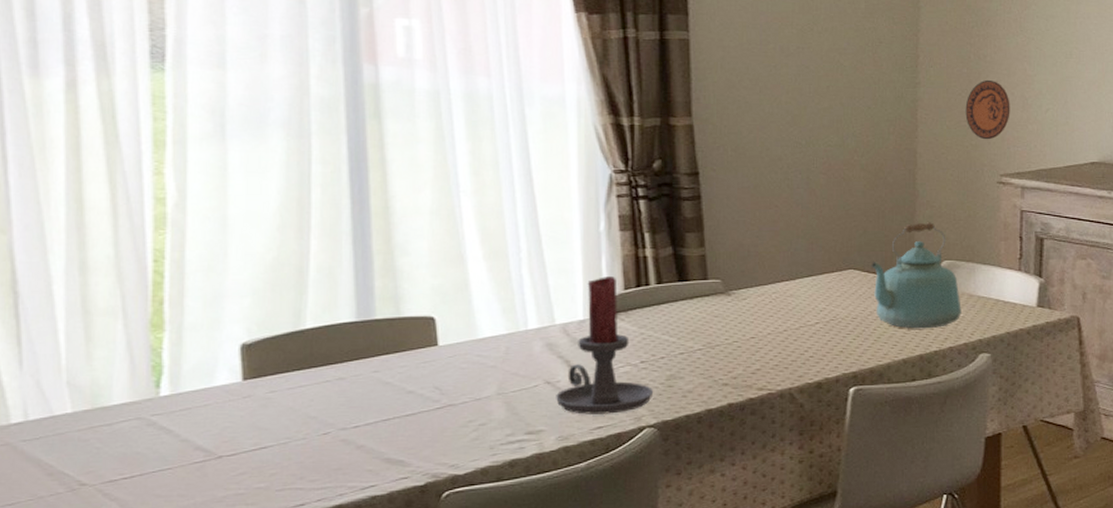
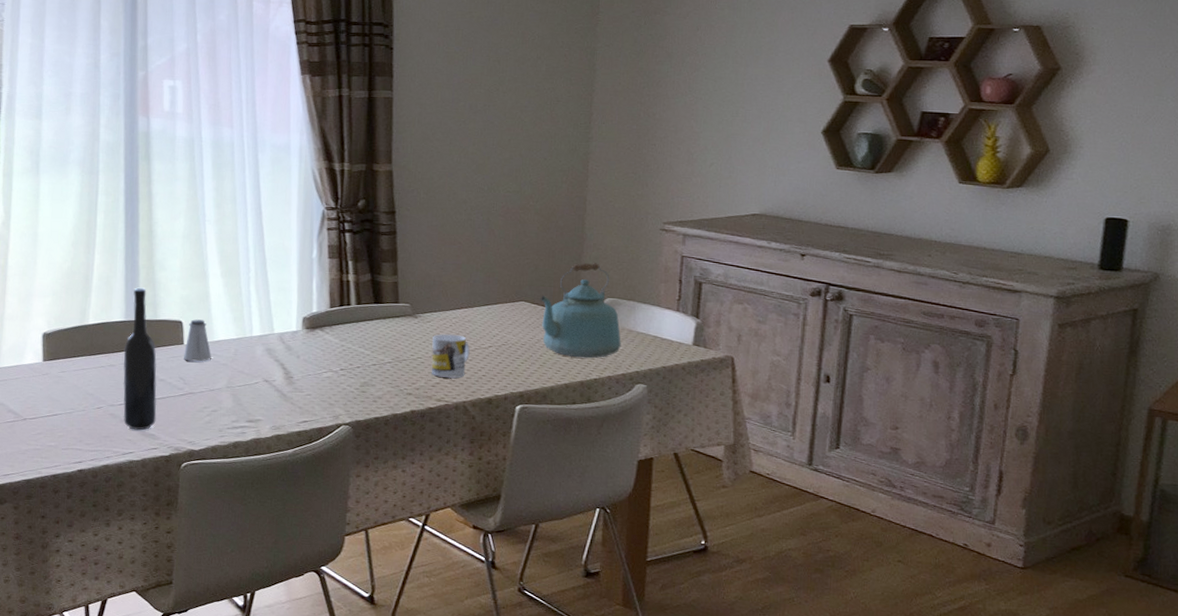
bottle: none [356,278,405,458] -> present [123,287,157,431]
saltshaker: none [437,314,475,366] -> present [183,319,211,362]
candle holder: present [556,276,654,414] -> none [272,296,350,411]
mug: none [750,312,794,362] -> present [431,334,470,378]
decorative plate: present [965,80,1010,140] -> none [633,136,676,191]

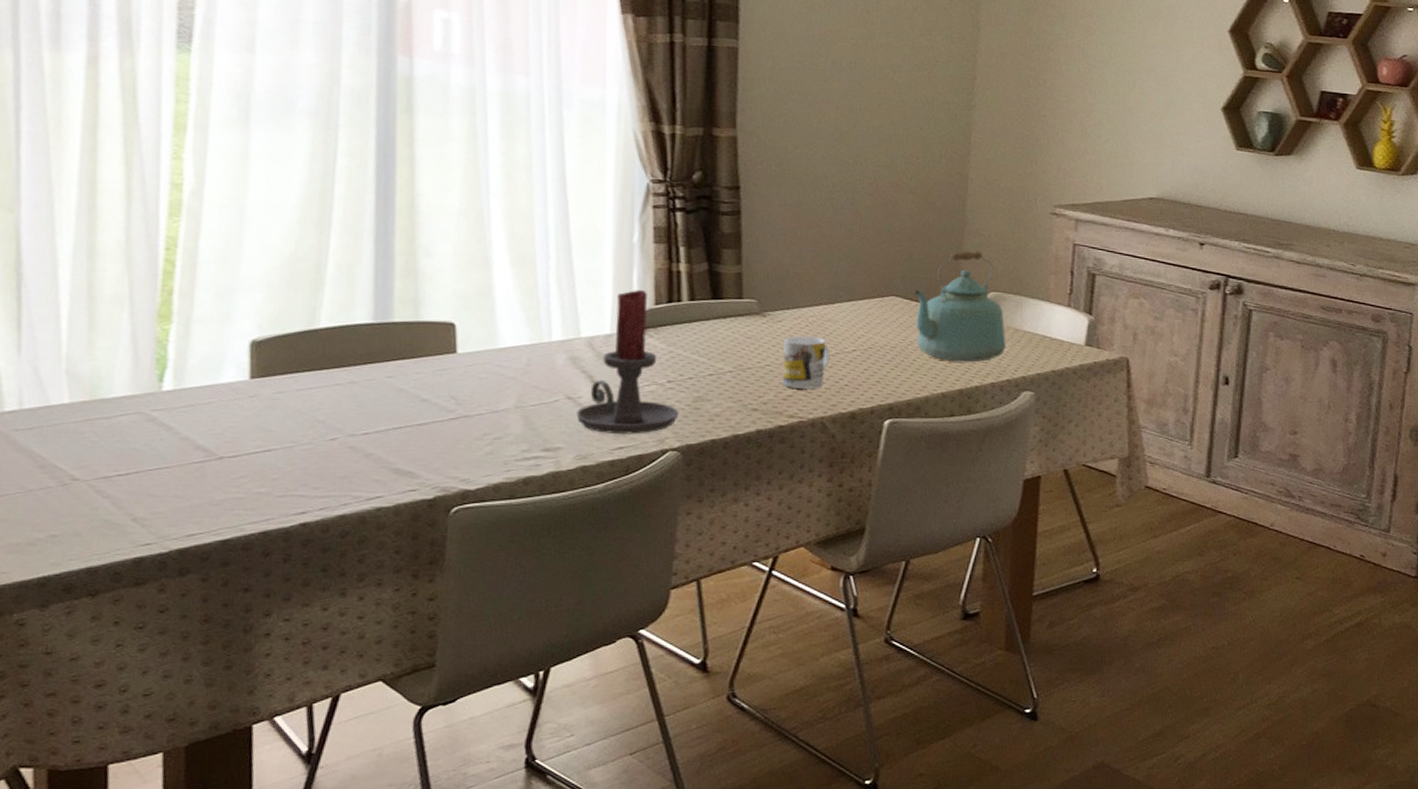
bottle: present [123,287,157,431] -> none [368,279,418,467]
saltshaker: present [183,319,211,362] -> none [455,320,495,376]
candle holder: none [272,296,350,411] -> present [576,290,680,434]

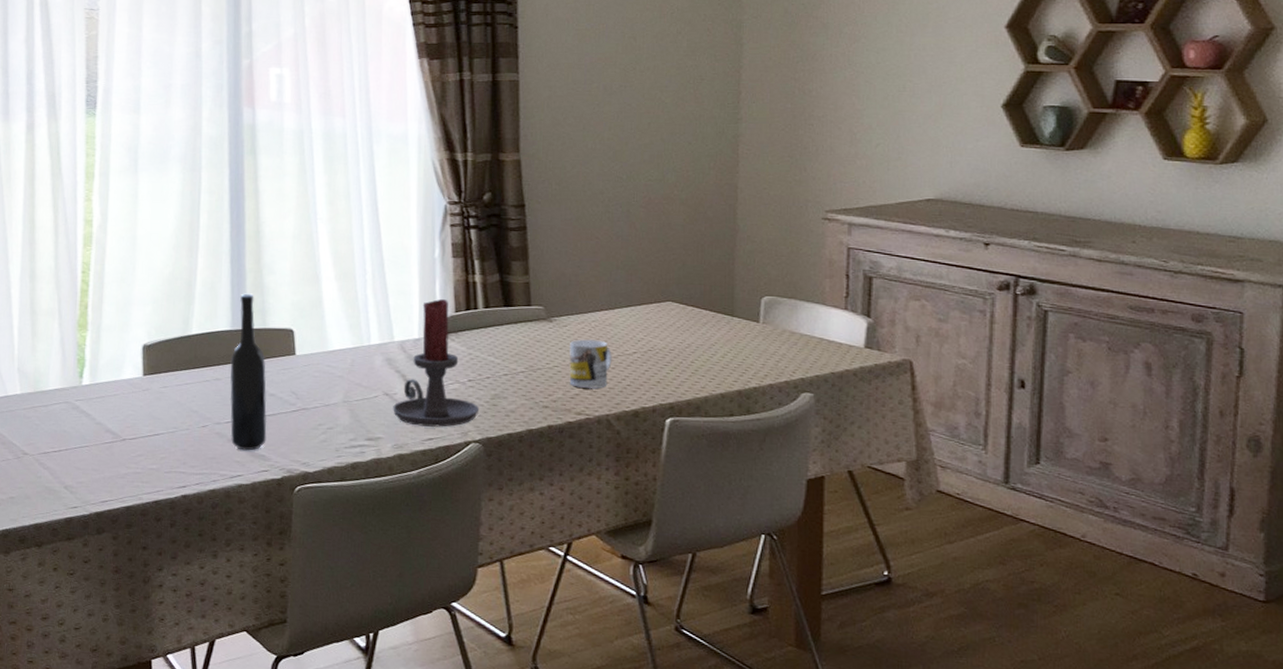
bottle: none [368,279,418,467] -> present [230,293,267,451]
kettle: present [913,251,1006,363] -> none [689,257,783,364]

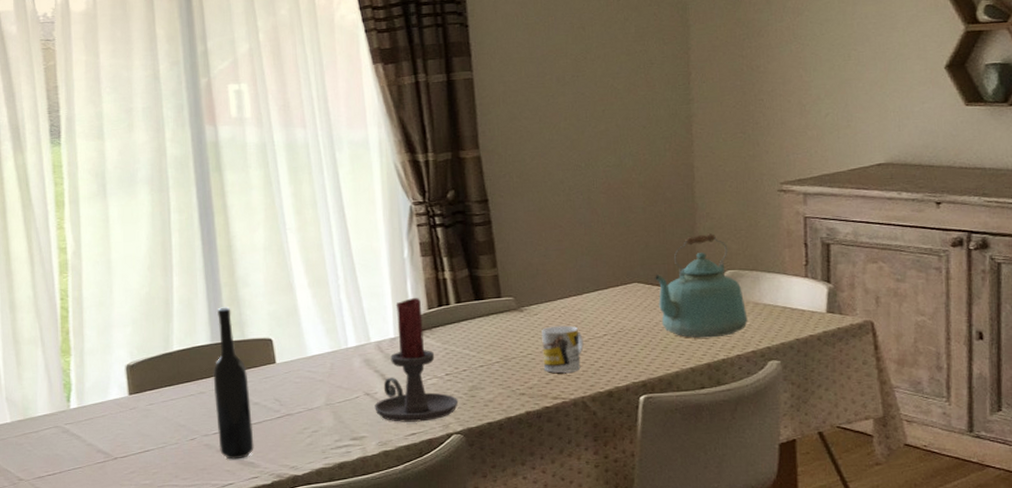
kettle: none [689,257,783,364] -> present [654,233,748,338]

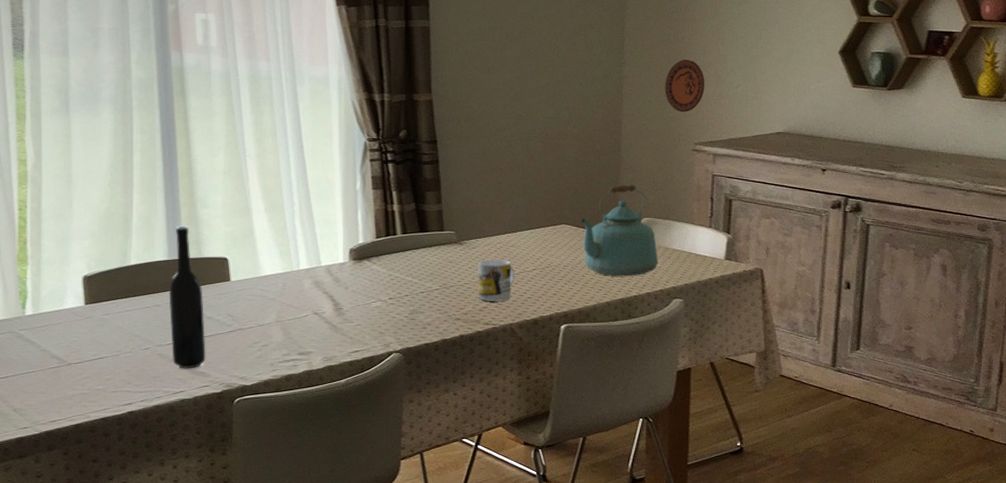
candle holder: present [375,298,459,422] -> none [322,227,400,341]
decorative plate: none [740,90,788,150] -> present [665,60,705,113]

